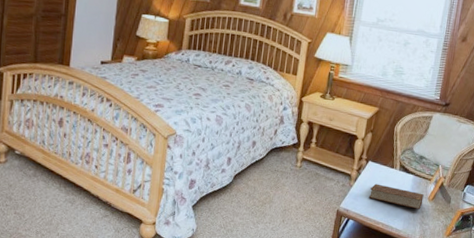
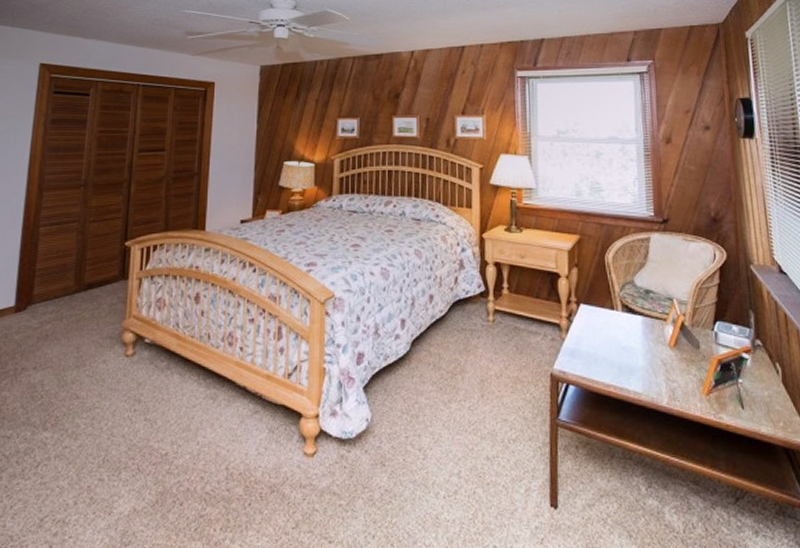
book: present [368,184,424,209] -> none [588,332,663,361]

